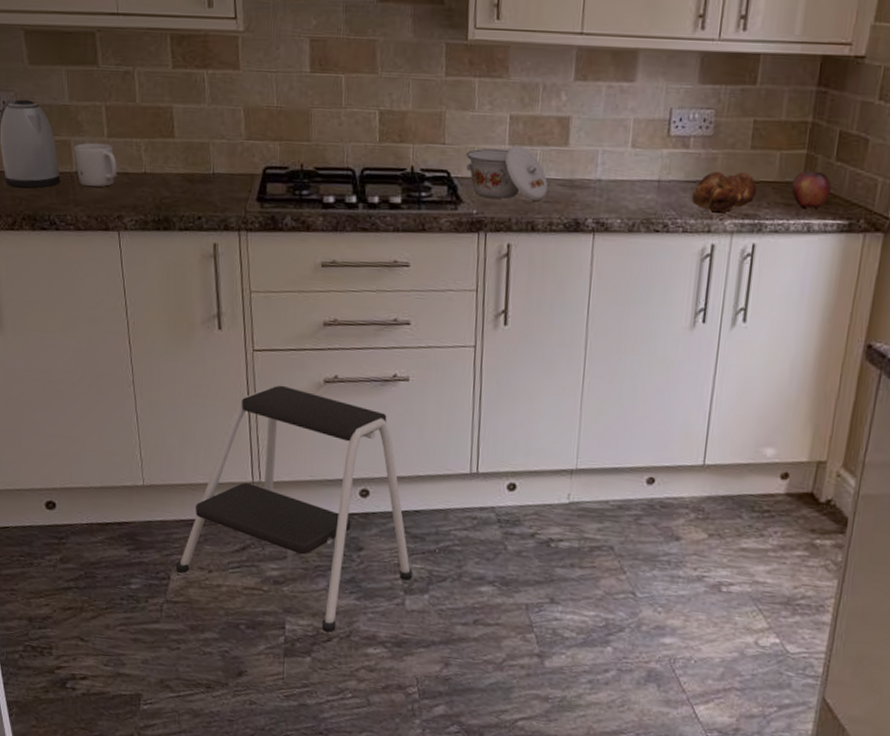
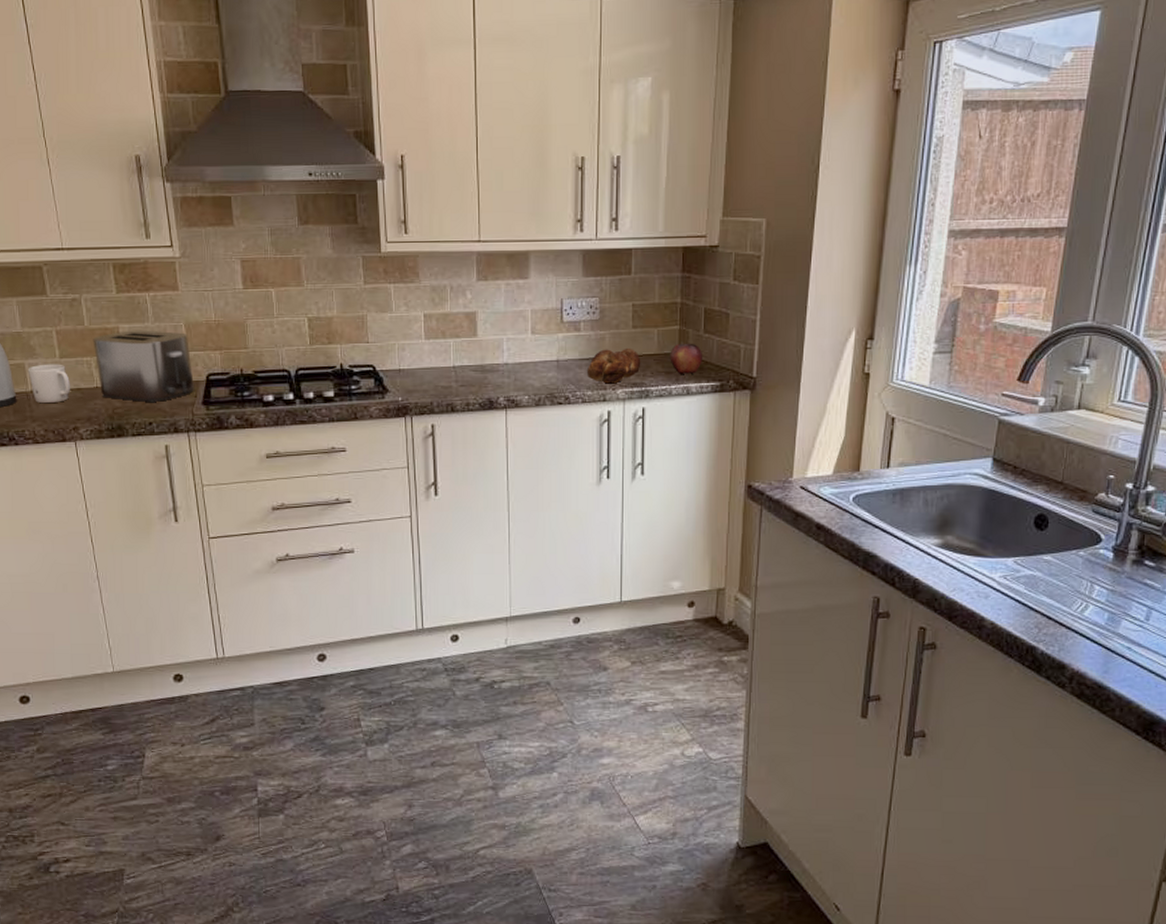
toaster: none [143,111,249,195] -> present [92,330,194,403]
step stool: present [175,385,413,632] -> none [149,567,372,789]
cooking pot: present [465,145,548,202] -> none [388,339,462,386]

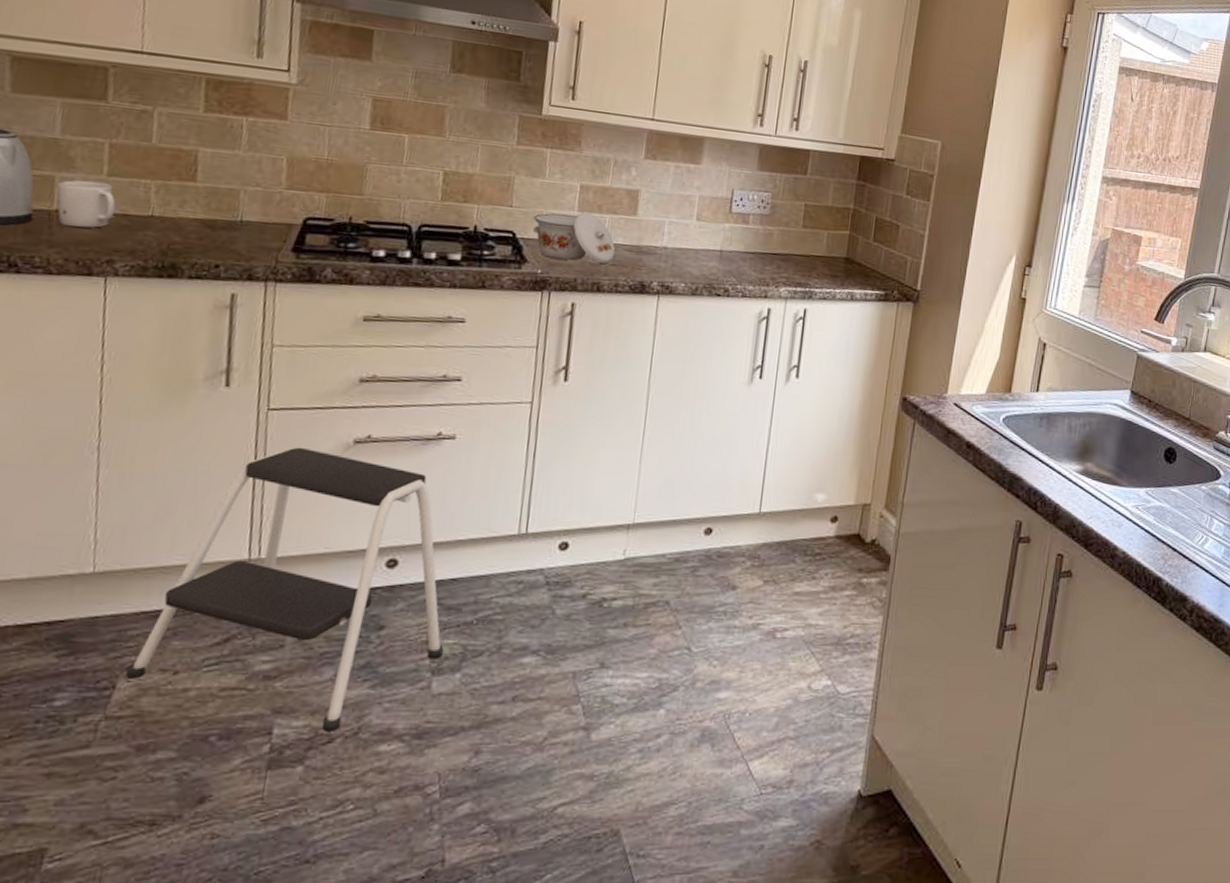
toaster: present [92,330,194,403] -> none [156,156,289,243]
step stool: none [149,567,372,789] -> present [125,447,444,732]
cooking pot: none [388,339,462,386] -> present [532,211,615,265]
bread loaf: present [588,347,641,384] -> none [751,245,808,282]
fruit: present [670,341,704,374] -> none [837,247,871,280]

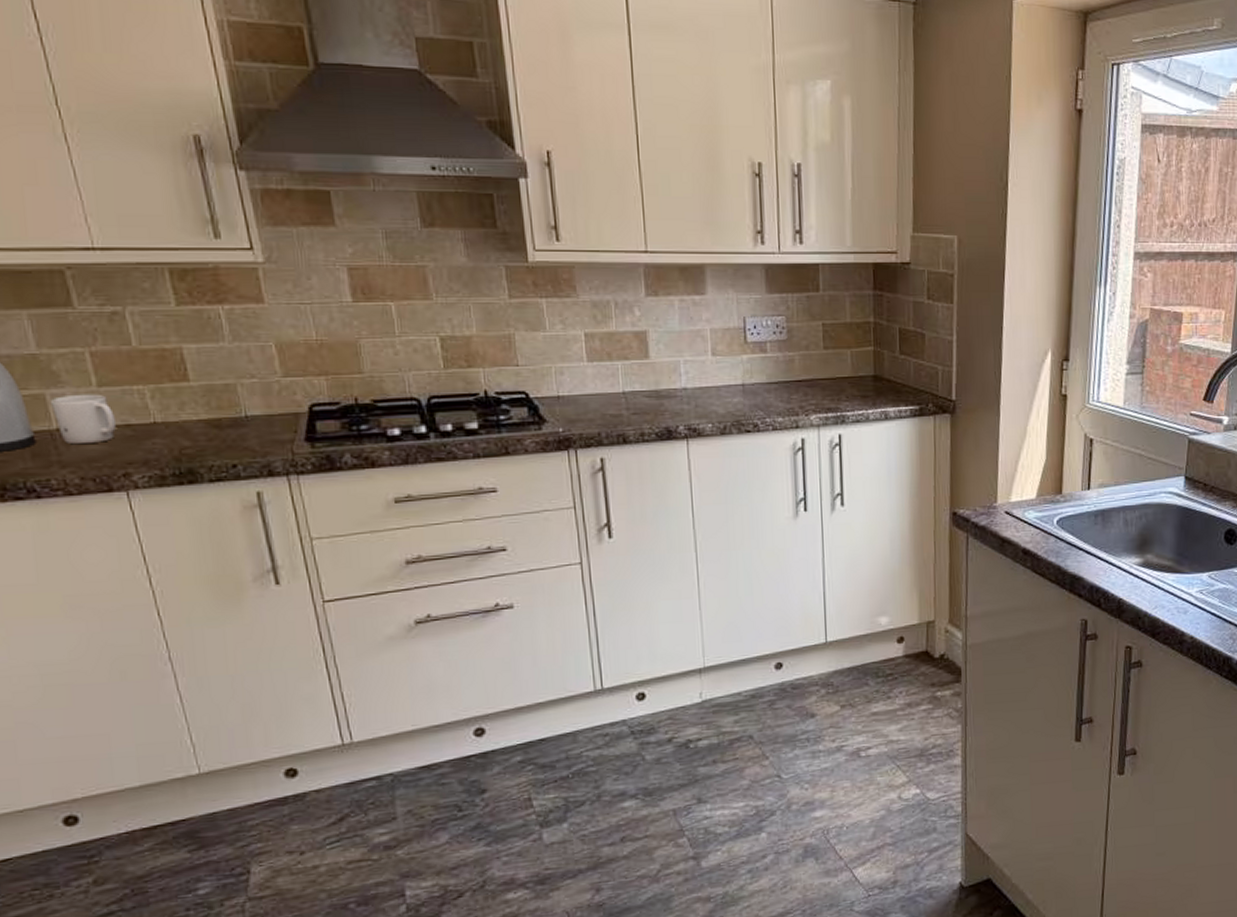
step stool: present [125,447,444,732] -> none [255,634,546,888]
cooking pot: present [532,211,615,265] -> none [543,361,634,415]

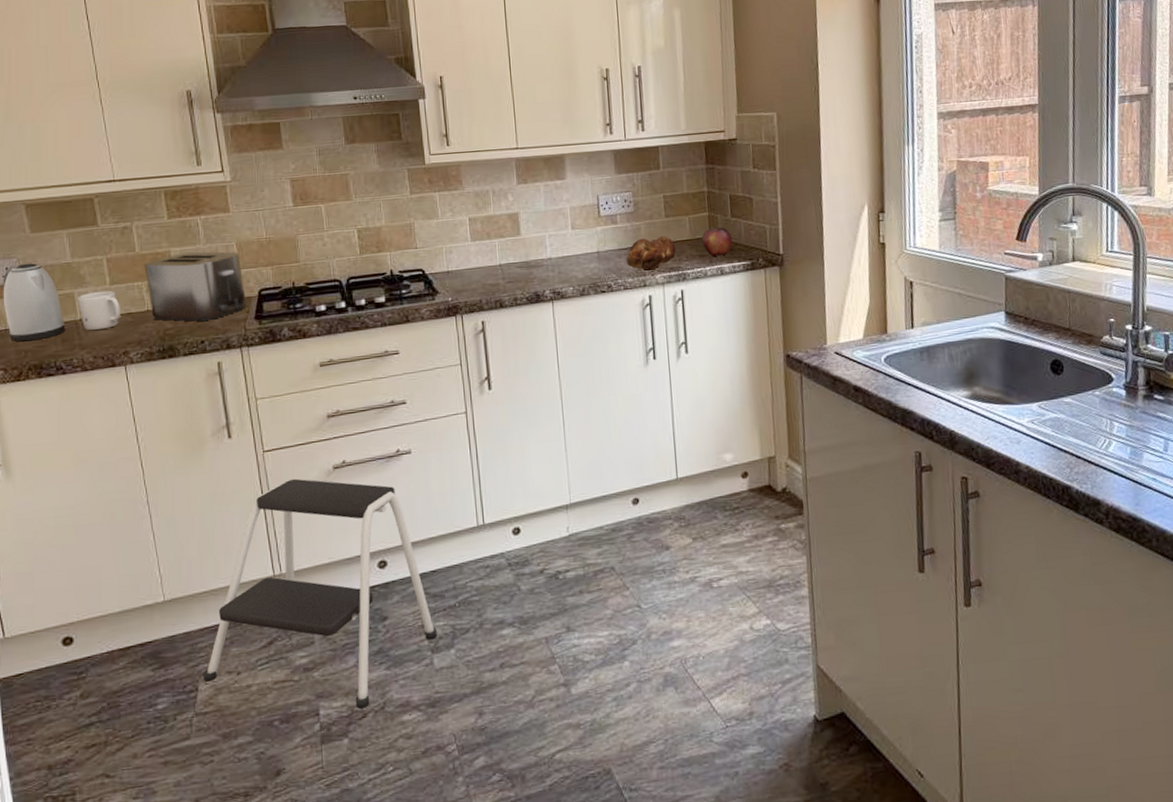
toaster: none [145,351,293,441] -> present [144,251,246,322]
step stool: none [255,634,546,888] -> present [202,478,437,709]
bread loaf: none [777,370,835,409] -> present [627,235,676,271]
fruit: none [865,363,901,398] -> present [702,226,733,256]

